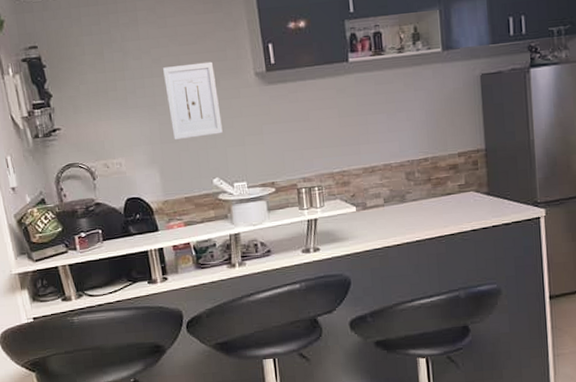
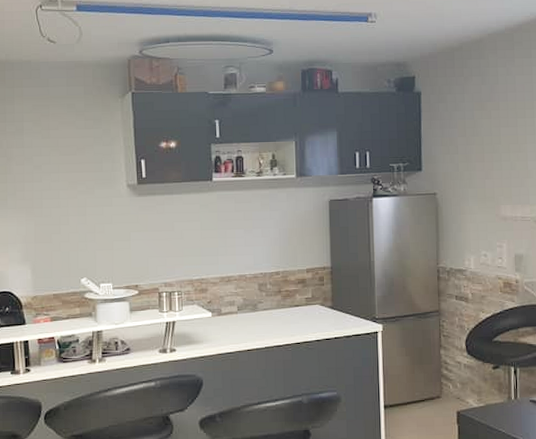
wall art: present [163,61,223,140] -> none [43,171,93,240]

